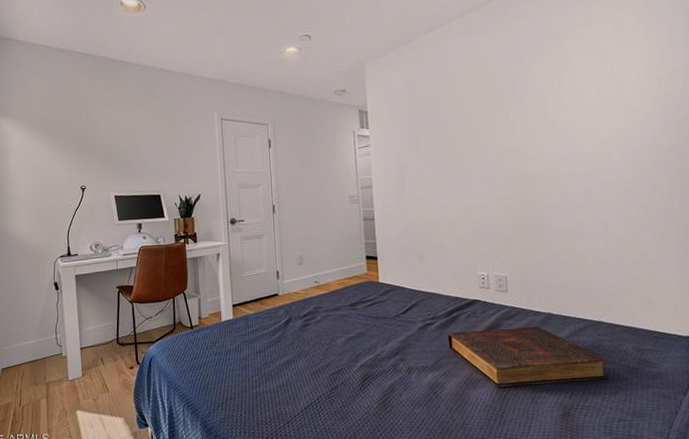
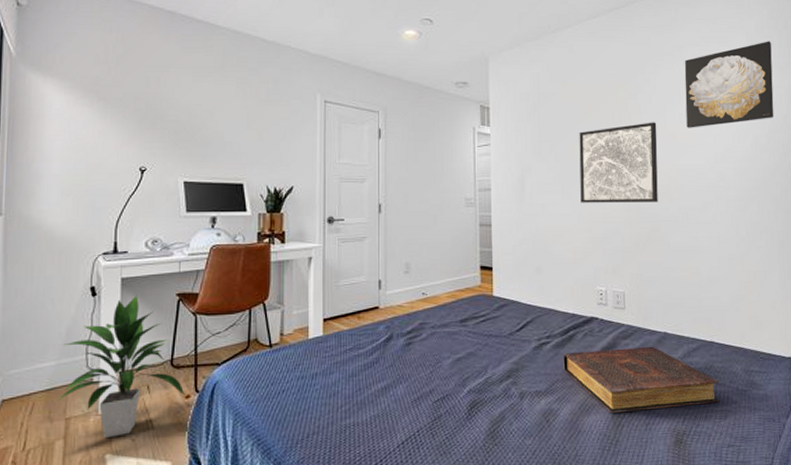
indoor plant: none [39,288,130,399] -> present [57,294,185,439]
wall art: none [455,110,539,194] -> present [579,122,658,203]
wall art: none [564,14,668,114] -> present [684,41,774,128]

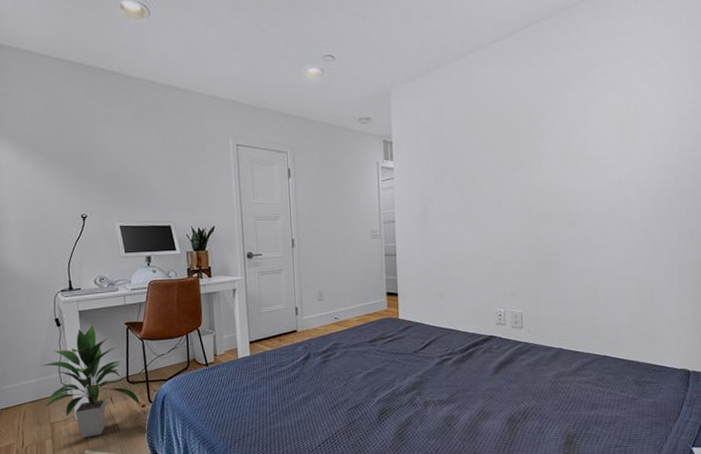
book: present [563,346,719,413] -> none [463,361,610,419]
wall art: present [579,122,658,203] -> none [481,147,560,231]
wall art: present [684,41,774,128] -> none [591,52,689,152]

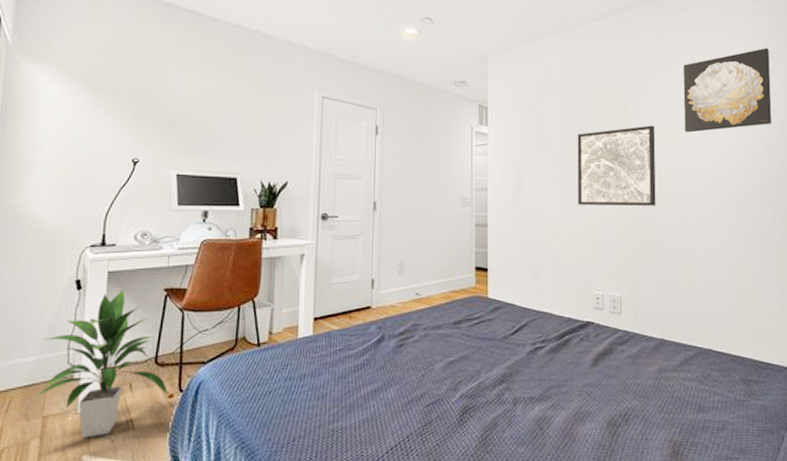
wall art: none [481,147,560,231] -> present [577,125,656,206]
wall art: none [591,52,689,152] -> present [683,48,772,133]

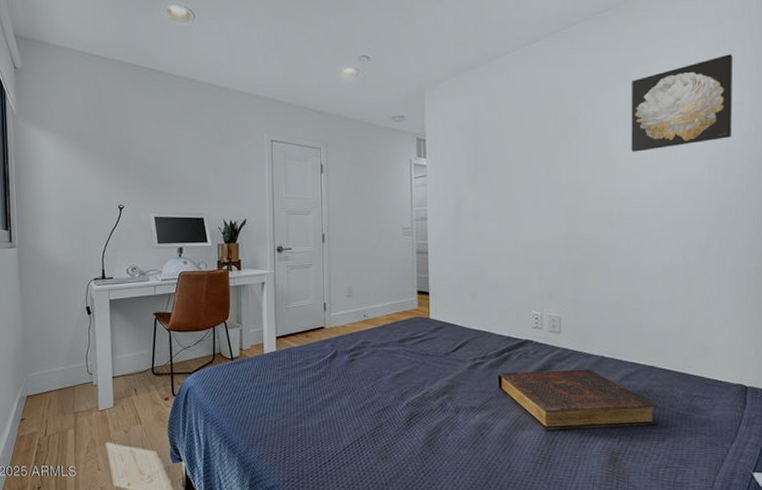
indoor plant: present [35,289,169,439] -> none [67,313,165,430]
book: none [558,353,717,422] -> present [497,369,658,430]
wall art: present [577,125,656,206] -> none [516,147,599,230]

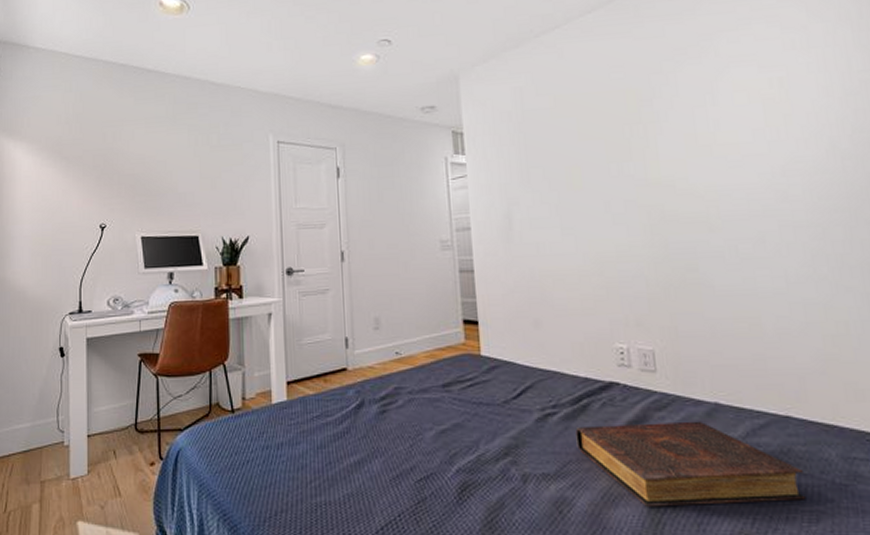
wall art: present [631,54,732,152] -> none [716,12,859,137]

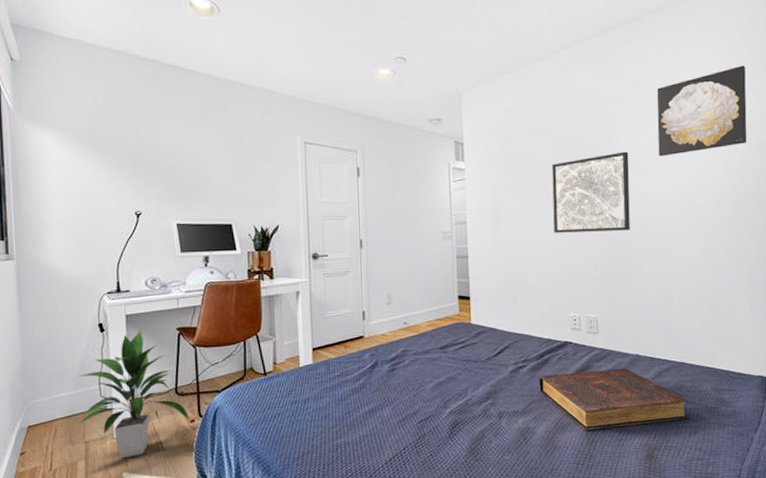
indoor plant: none [32,355,150,505] -> present [76,330,190,459]
wall art: none [578,132,693,240] -> present [552,151,630,233]
wall art: none [716,12,859,137] -> present [656,65,747,157]

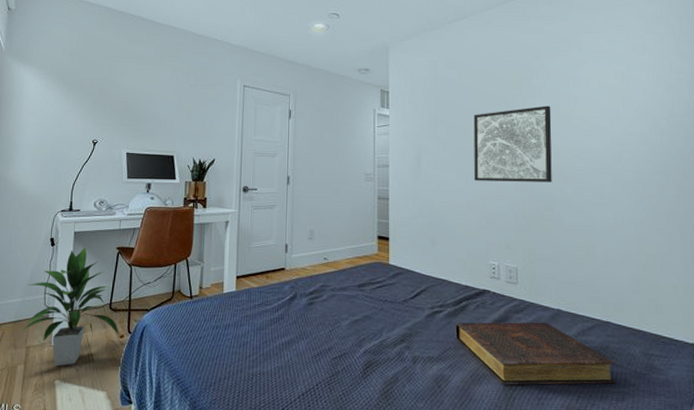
wall art: present [656,65,747,157] -> none [579,27,675,112]

